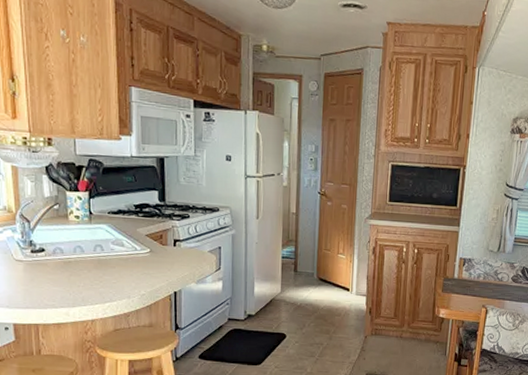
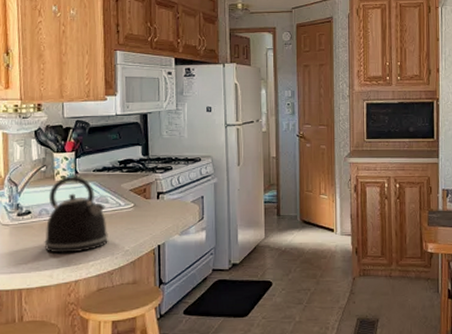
kettle: none [59,216,124,293] -> present [44,176,108,253]

